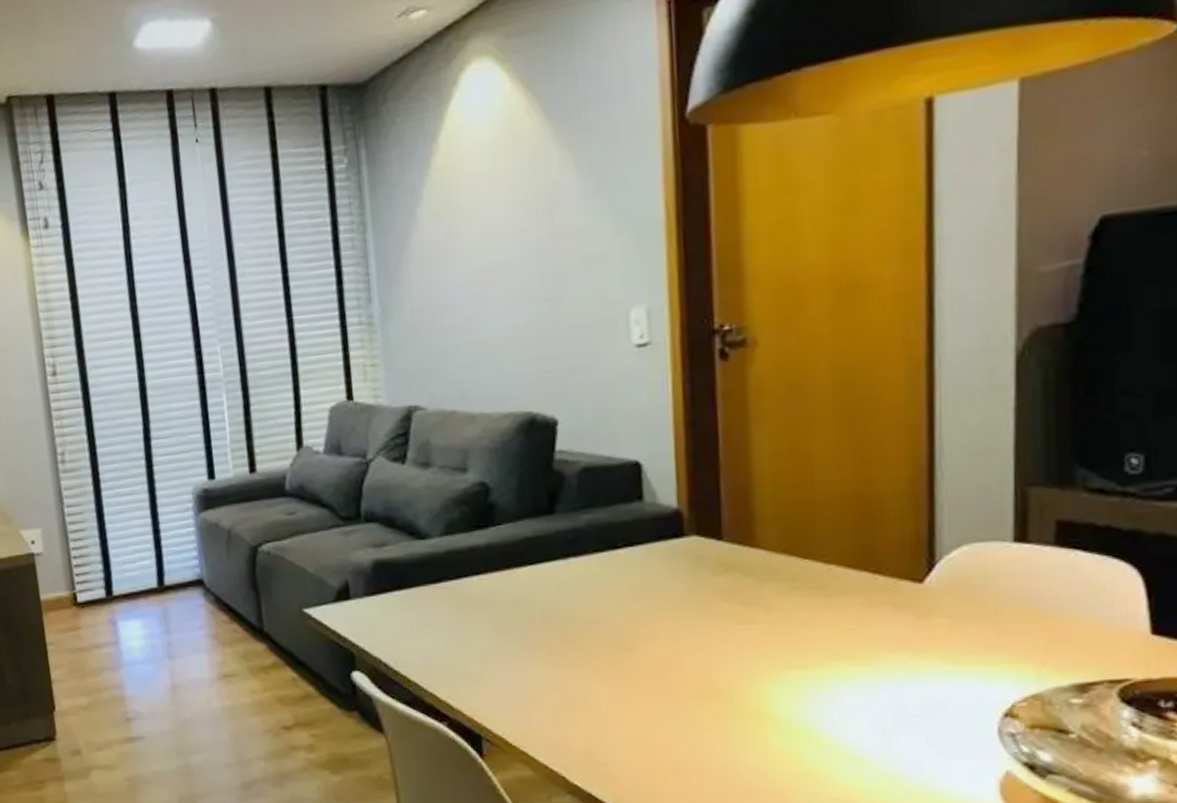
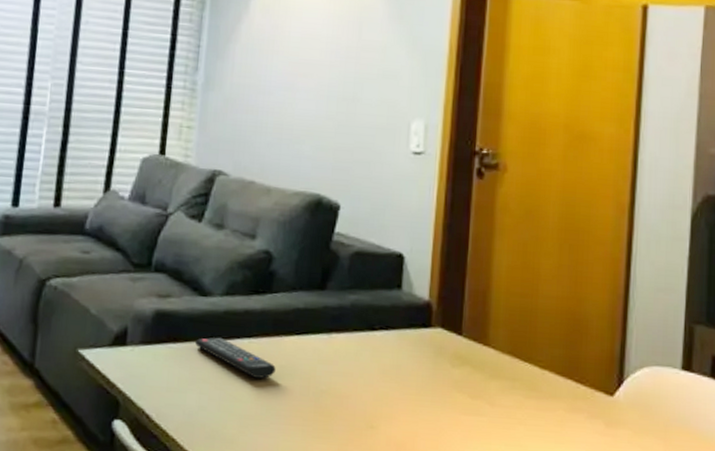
remote control: none [420,578,512,615] -> present [194,337,276,380]

